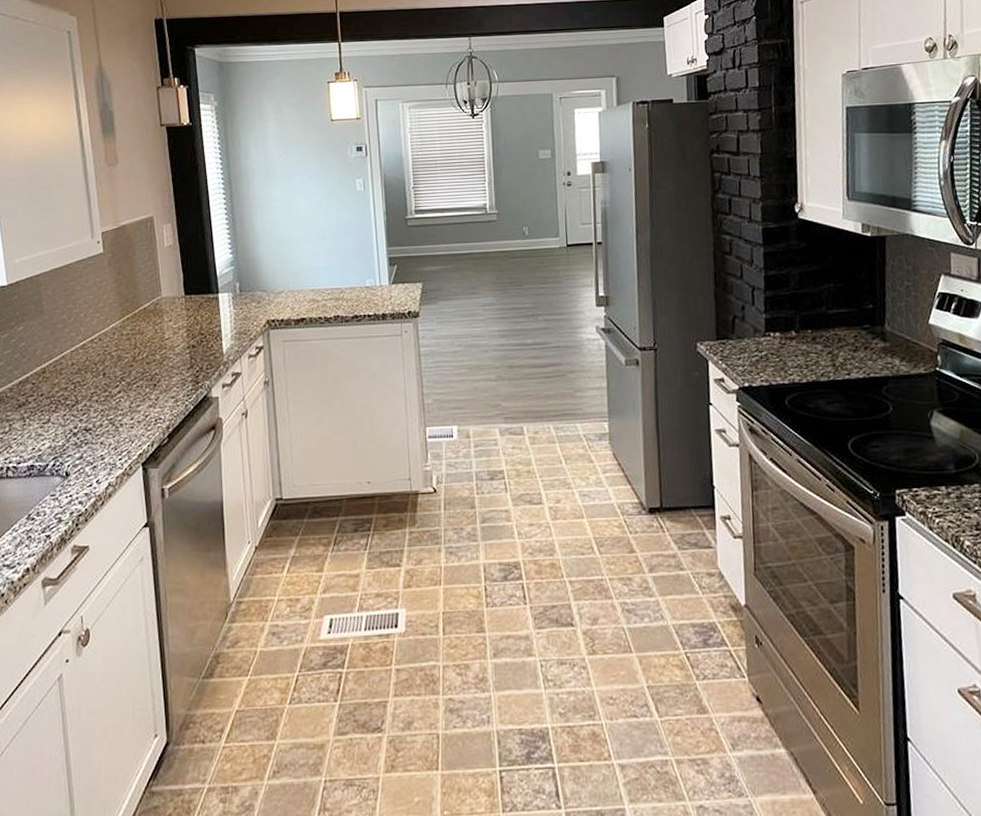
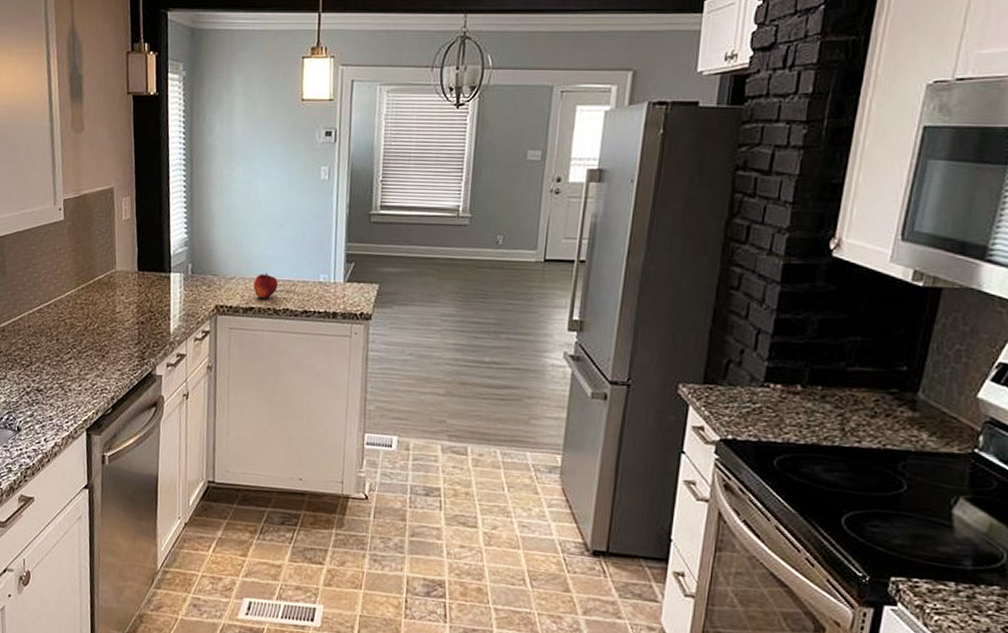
fruit: none [302,284,327,308] -> present [253,273,278,298]

